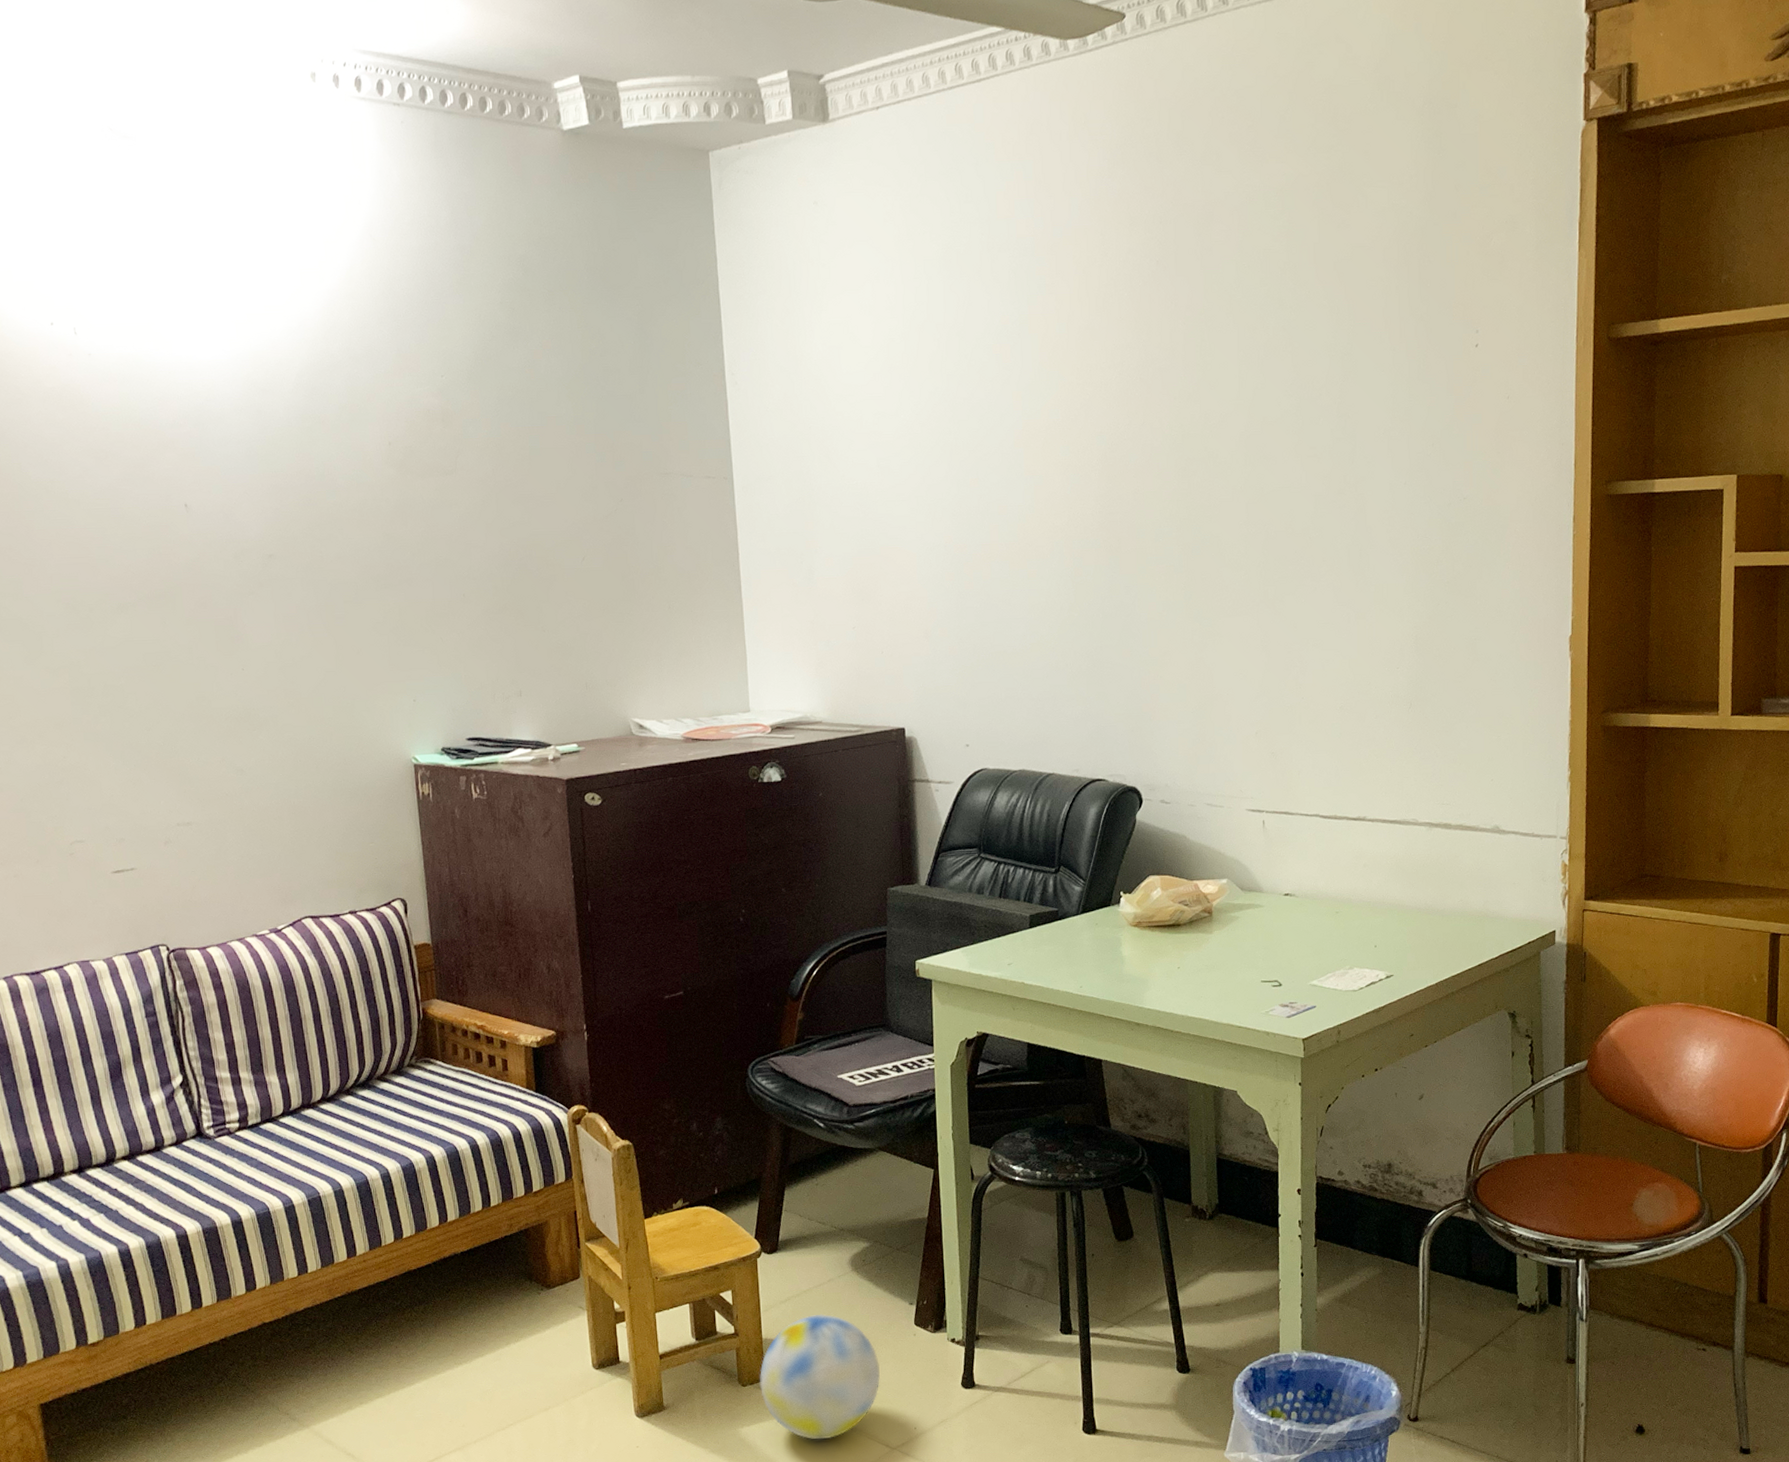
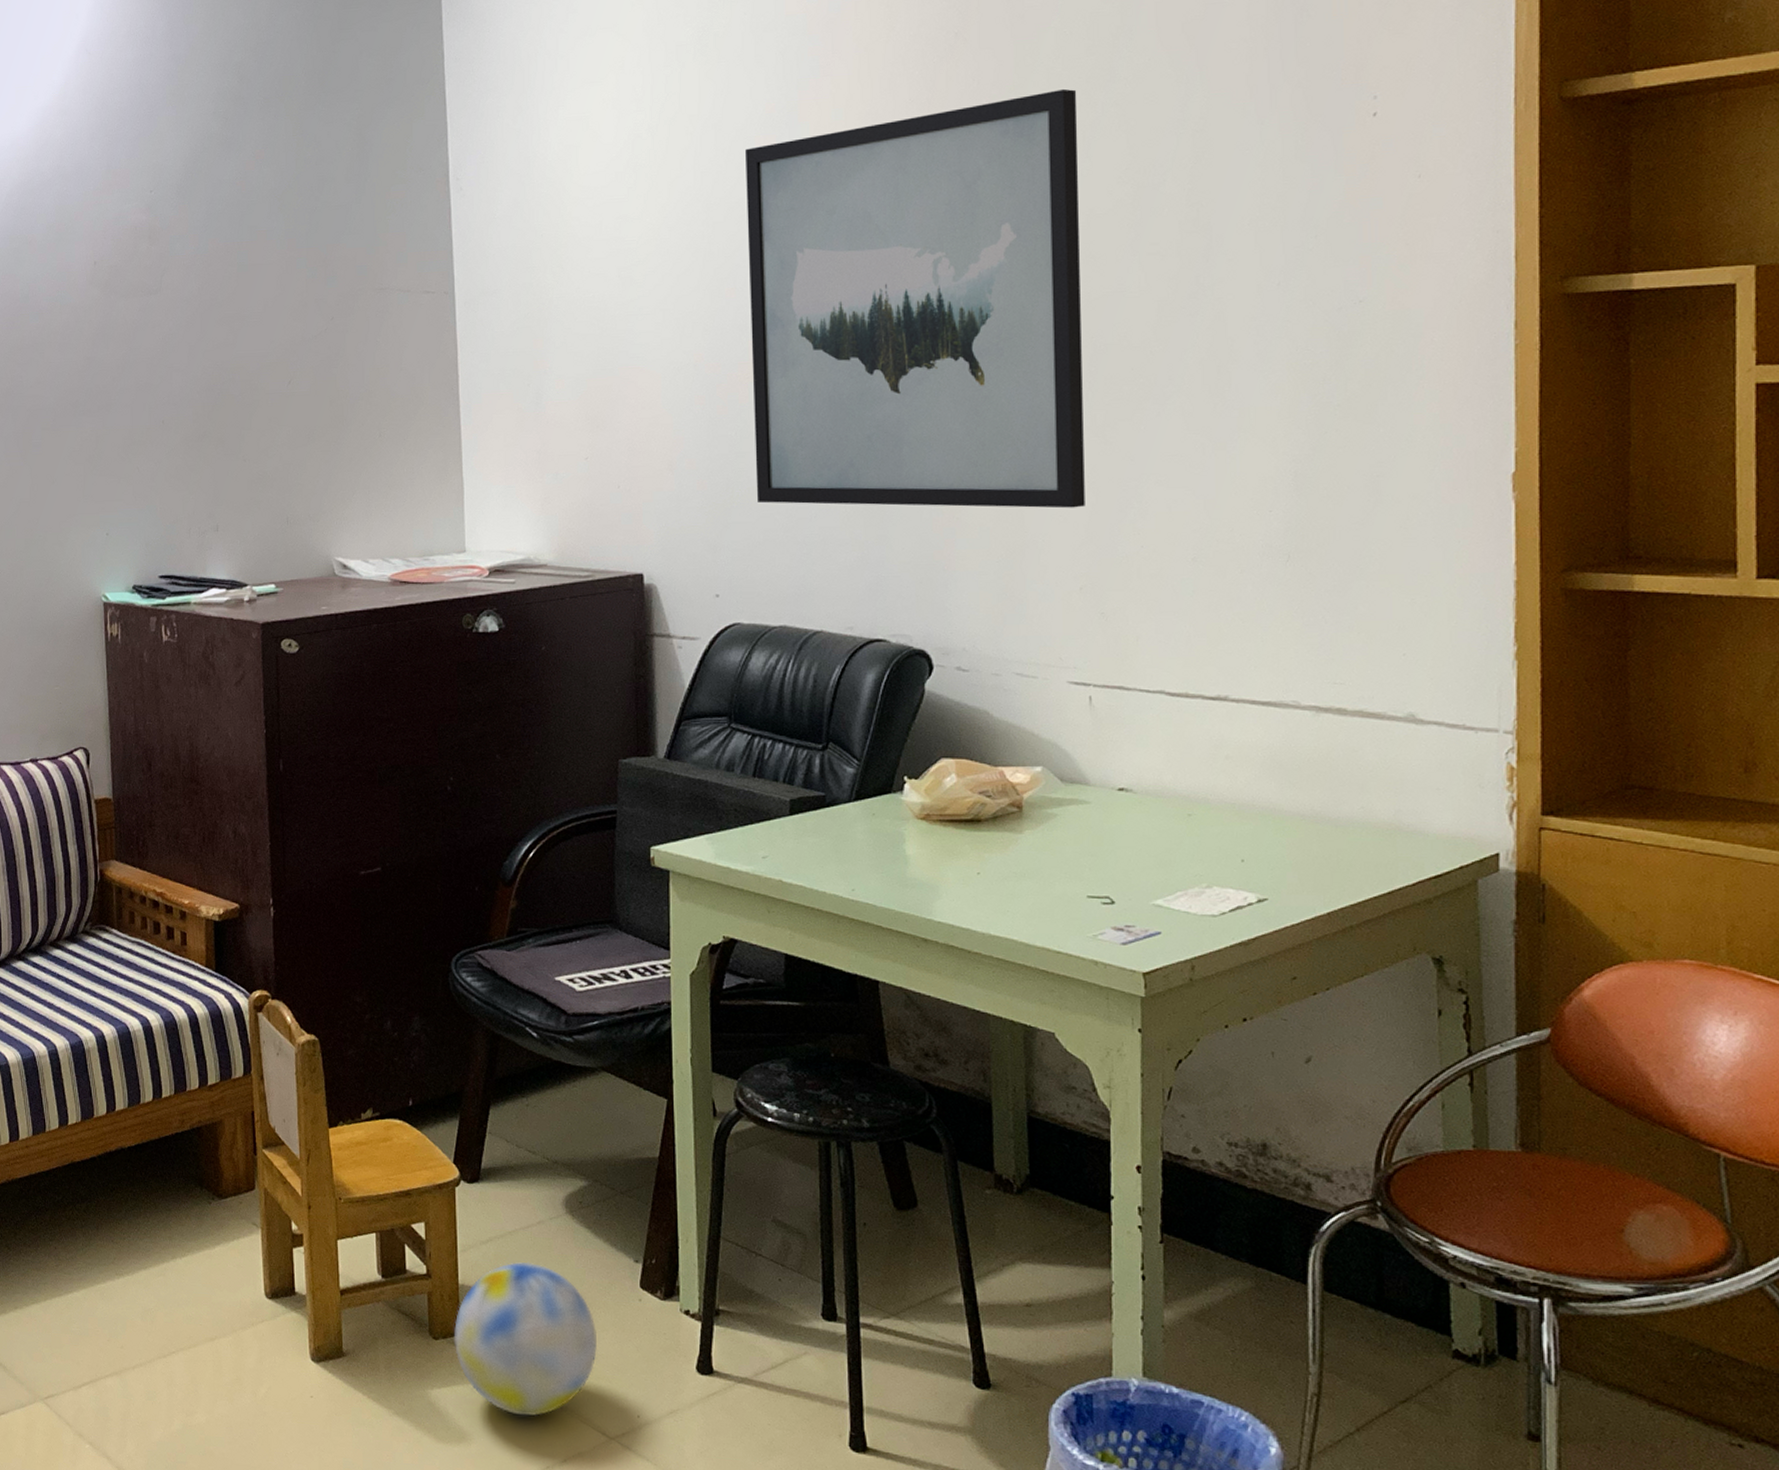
wall art: none [985,313,1260,668] -> present [745,88,1085,509]

